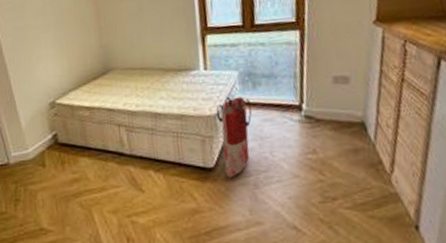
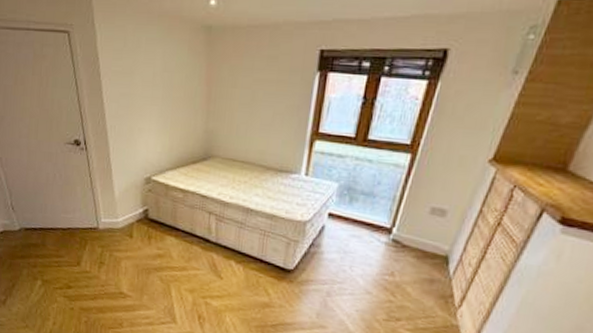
bag: present [216,96,252,179] -> none [303,206,344,283]

